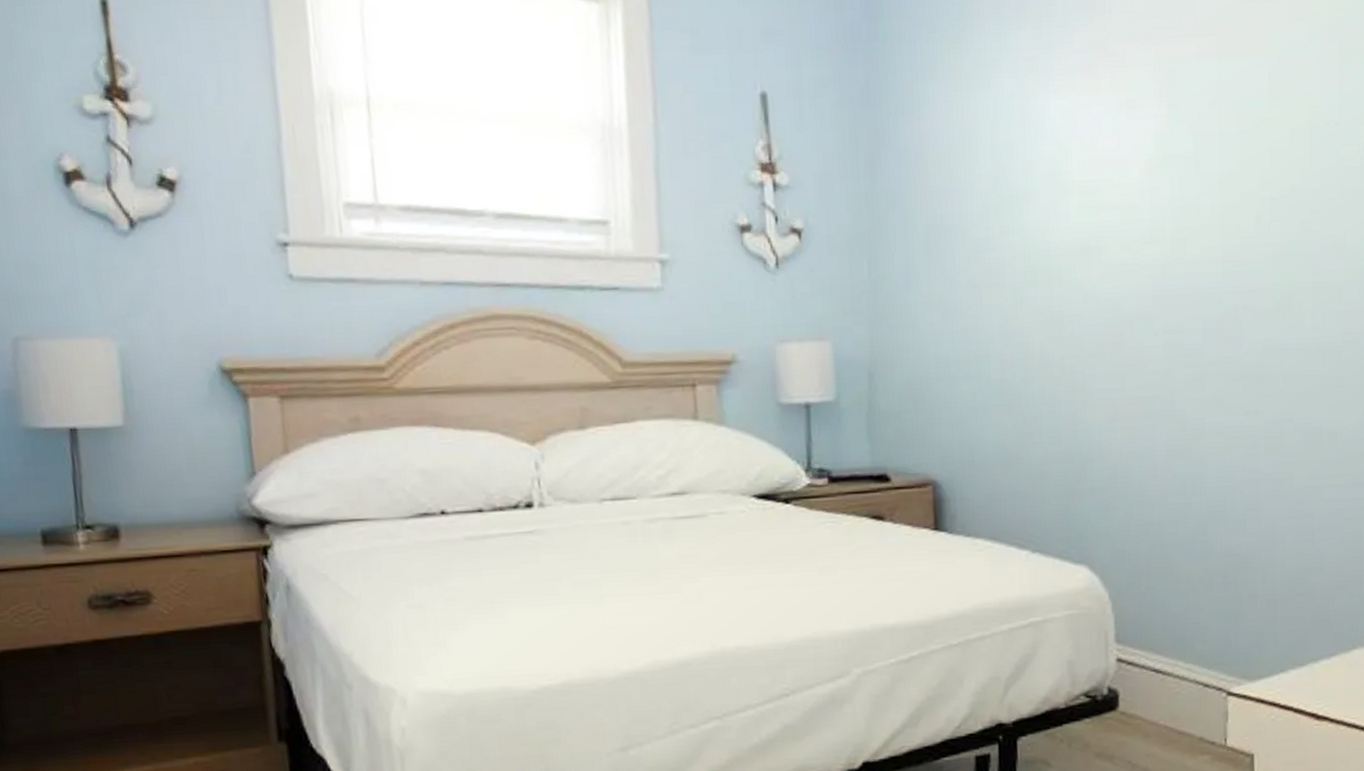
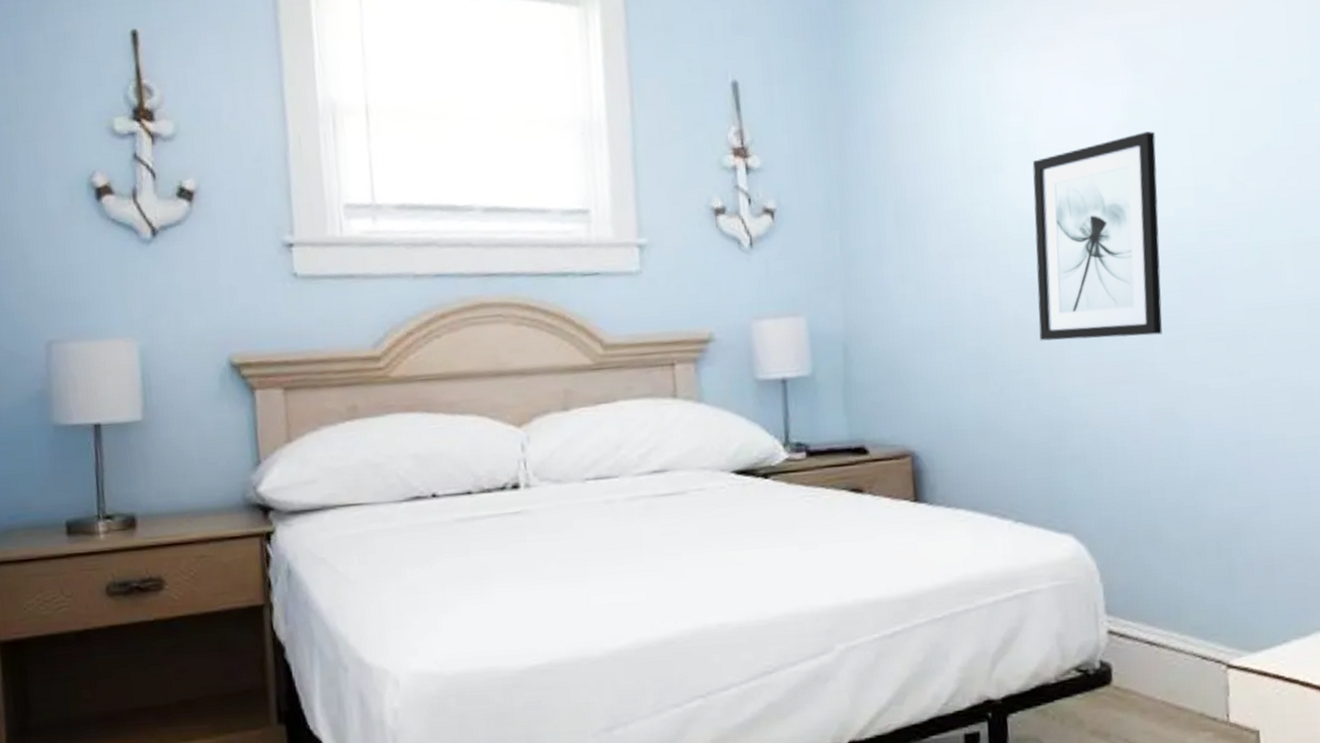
wall art: none [1063,167,1186,374] -> present [1032,131,1162,341]

